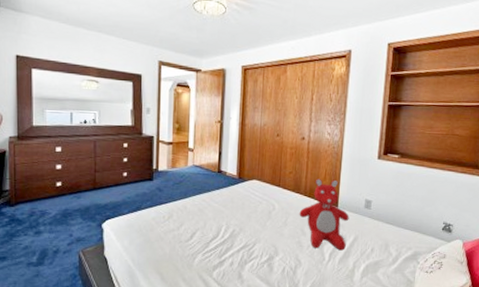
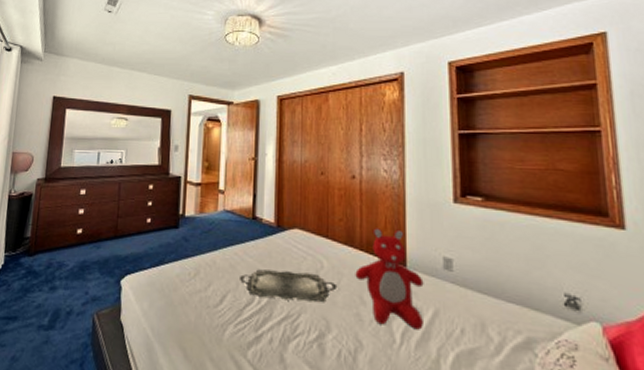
serving tray: none [207,212,285,235] -> present [240,269,338,303]

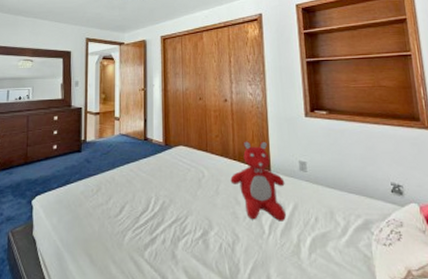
serving tray: present [240,269,338,303] -> none [136,182,217,206]

